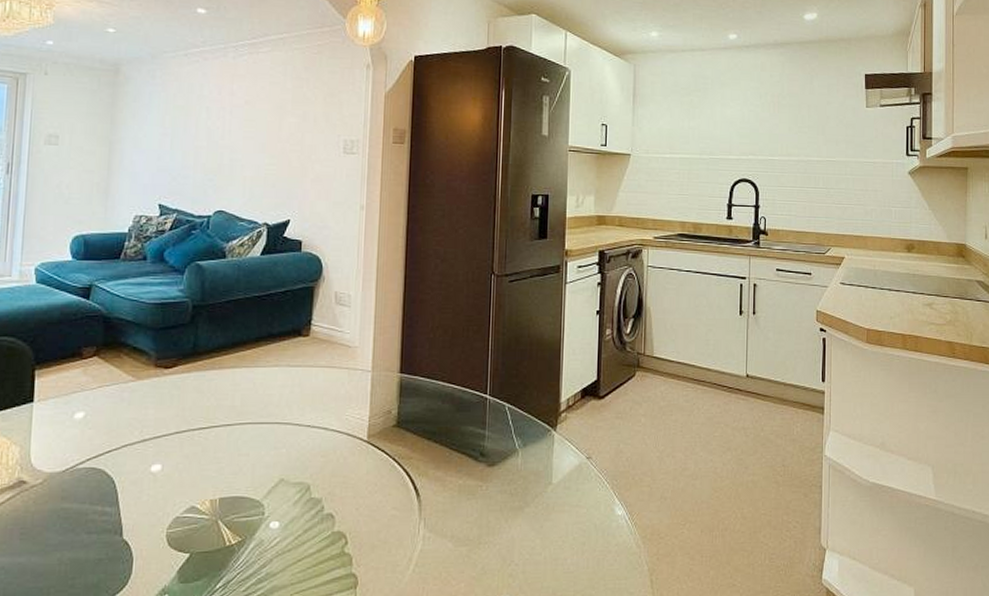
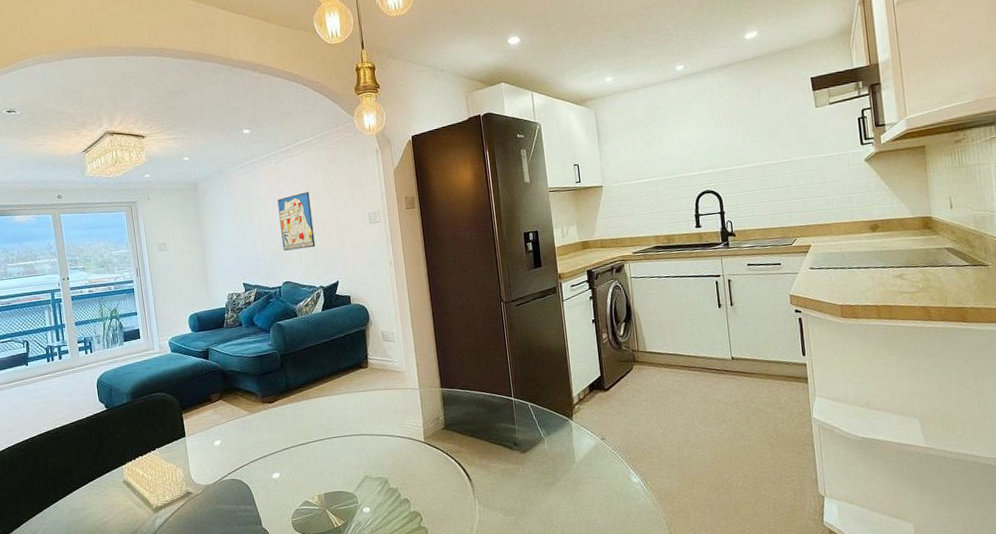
wall art: none [223,100,271,172] -> present [277,192,316,251]

